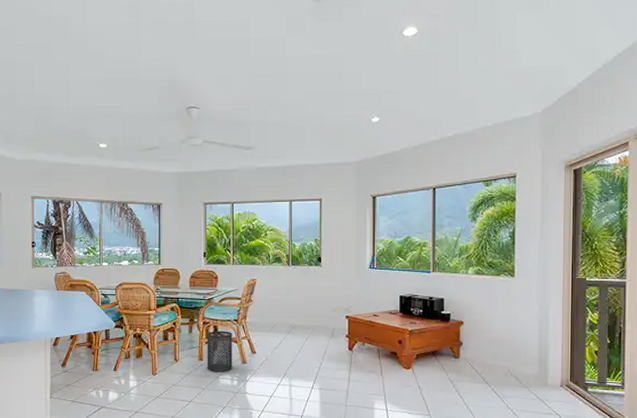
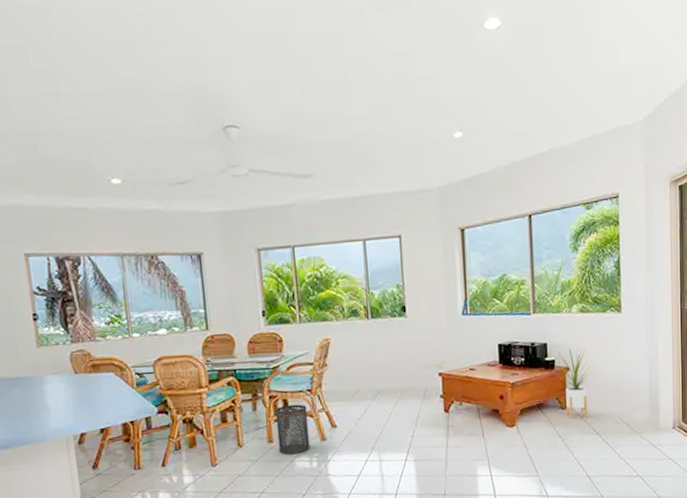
house plant: none [454,304,483,368] -> present [558,346,591,418]

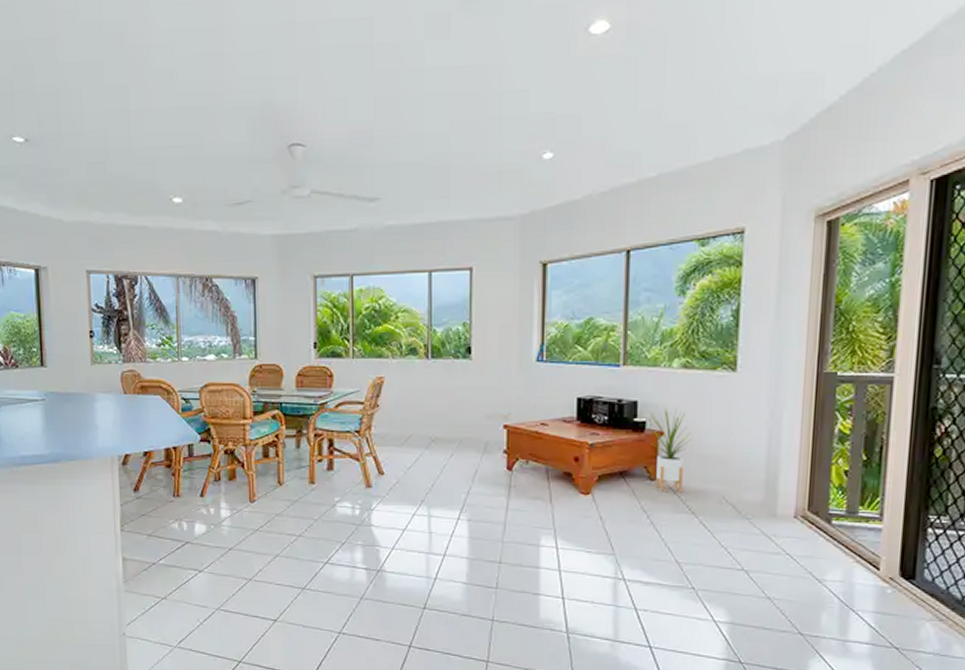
trash can: present [275,404,310,455] -> none [319,445,354,499]

